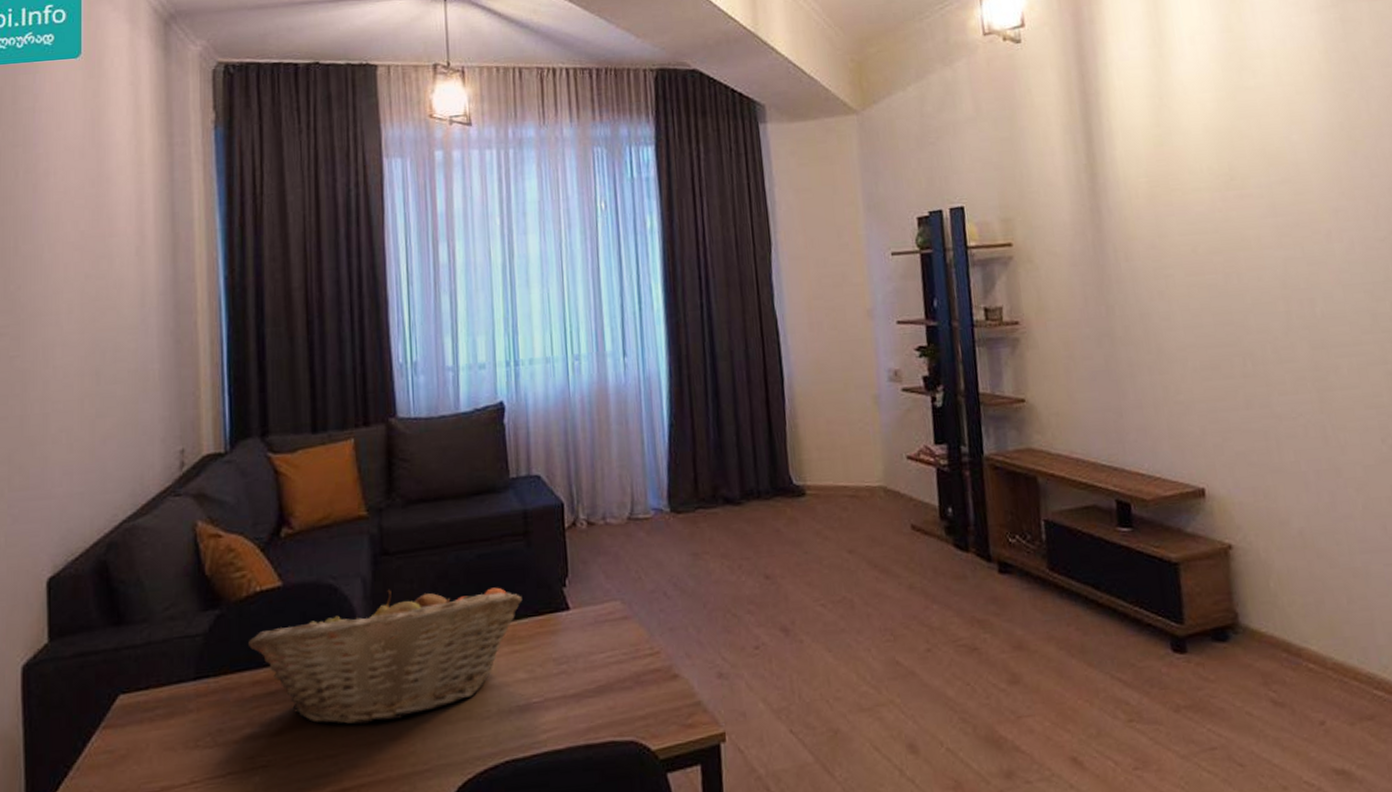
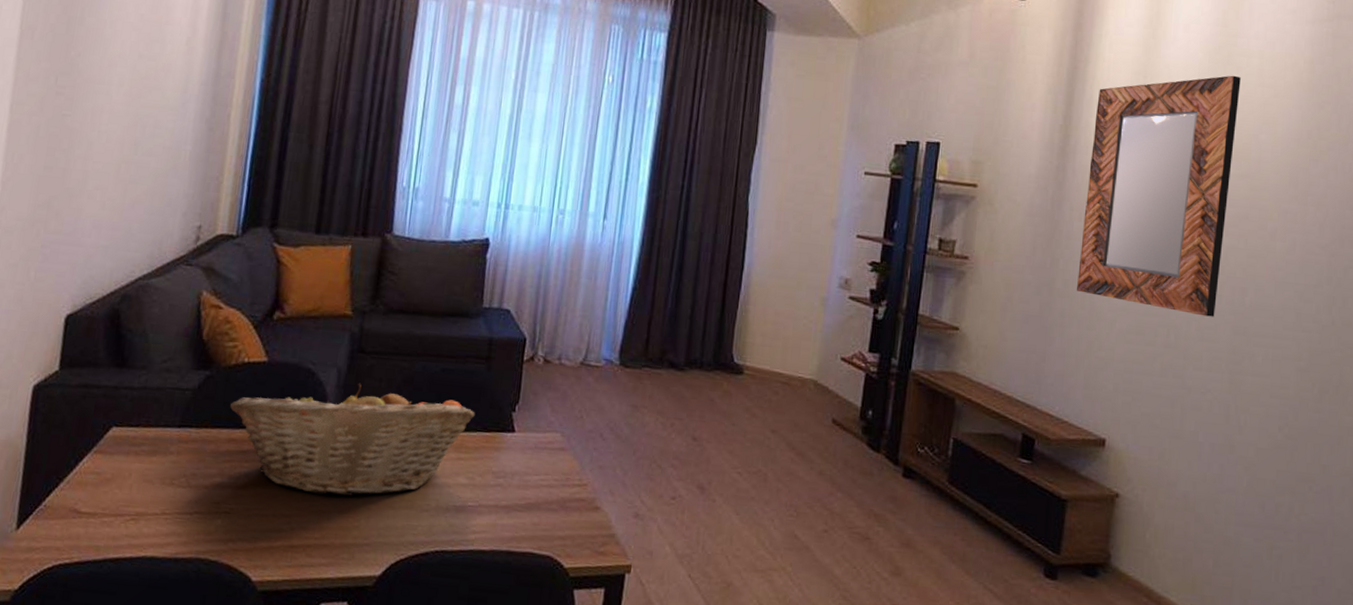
home mirror: none [1116,79,1288,337] -> present [1077,75,1241,317]

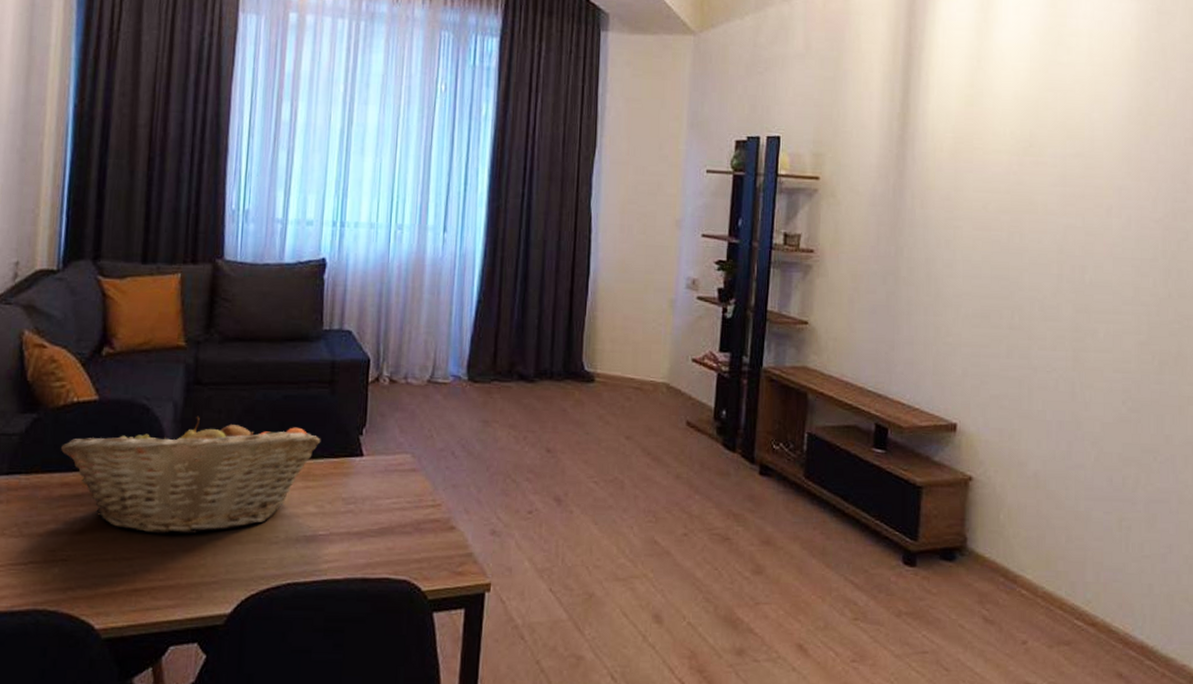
home mirror: present [1077,75,1241,317] -> none [922,55,1071,297]

